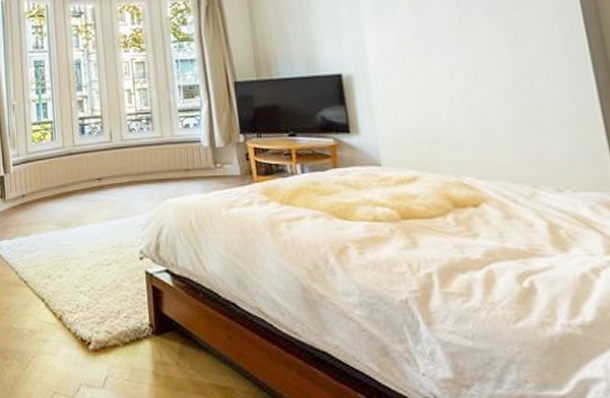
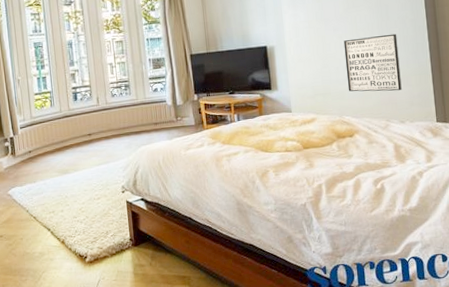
wall art: none [457,62,555,145] -> present [343,33,402,92]

